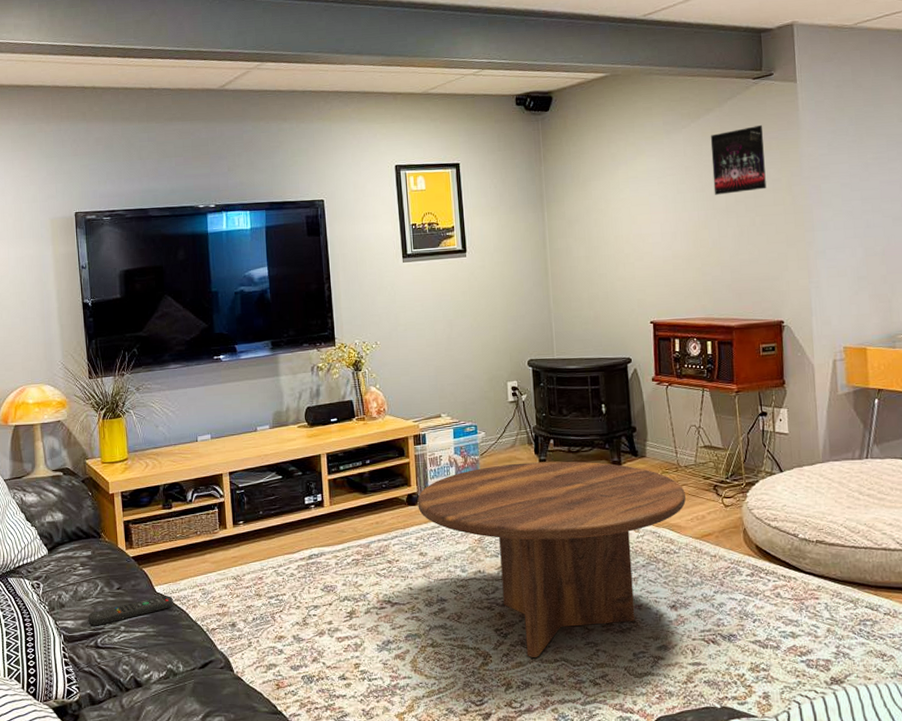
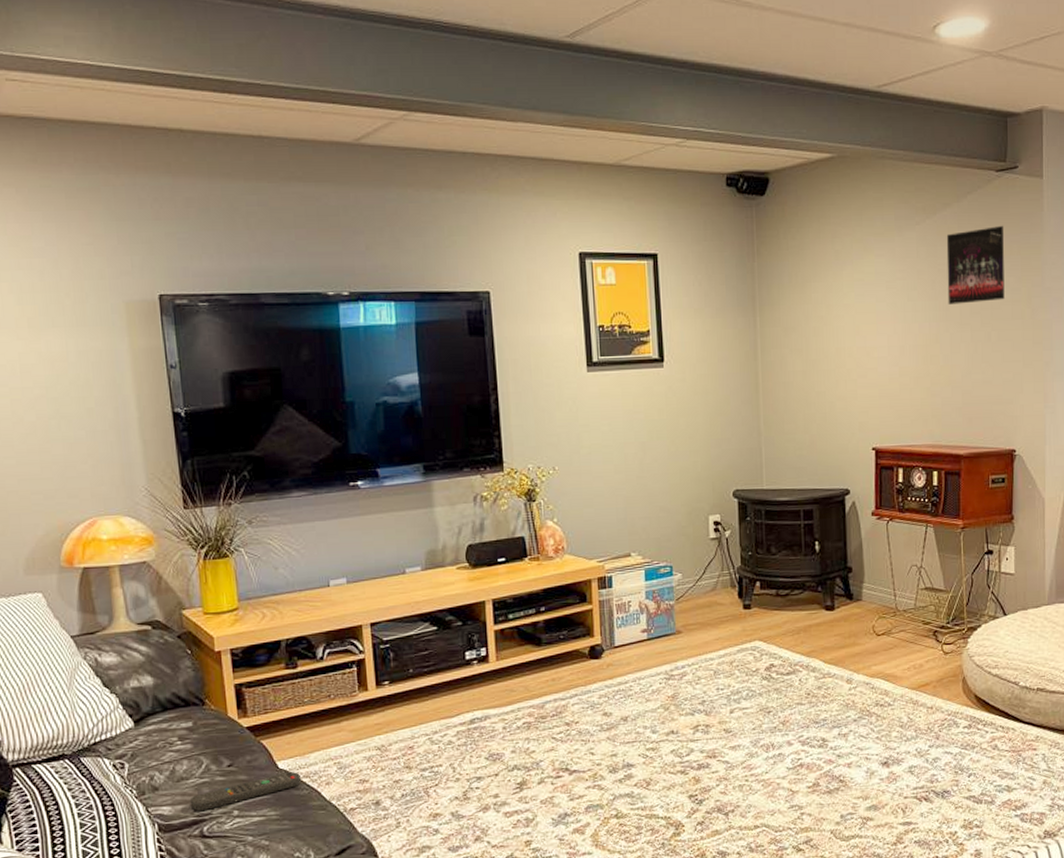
coffee table: present [417,461,686,657] -> none [601,606,903,825]

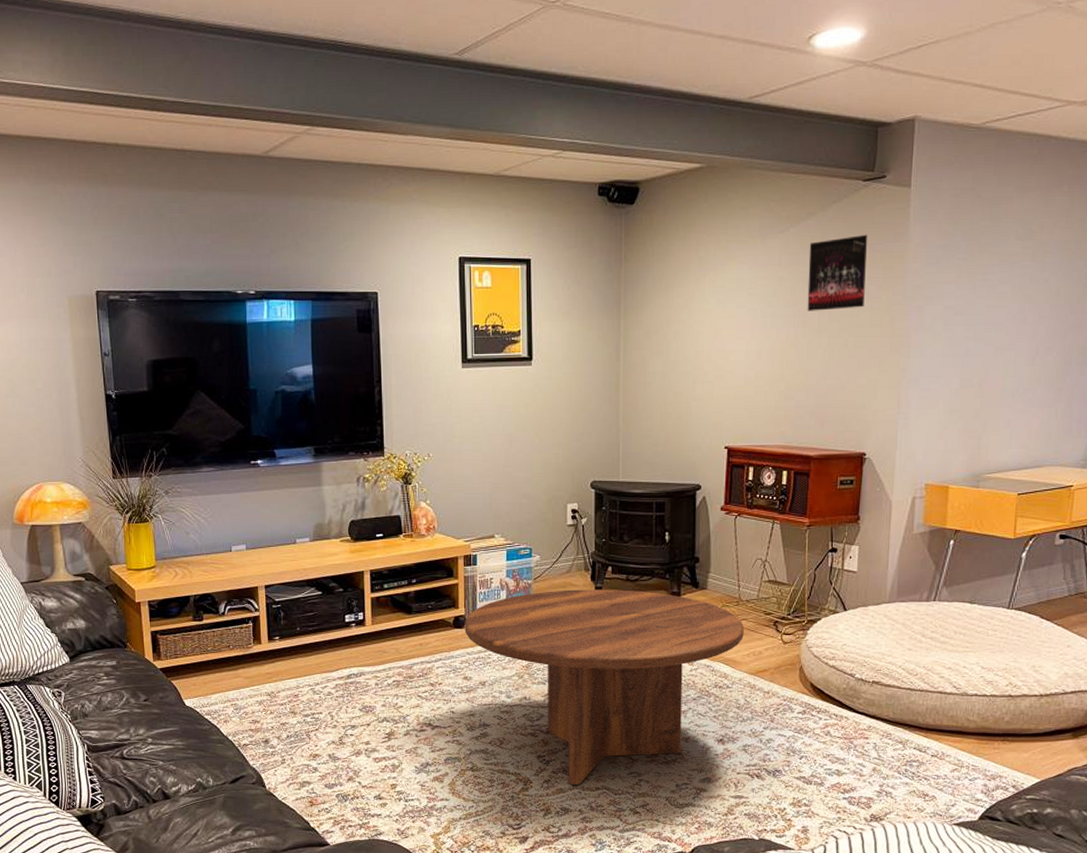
remote control: present [189,771,301,812] -> none [113,708,203,737]
coffee table: none [601,606,903,825] -> present [464,589,744,785]

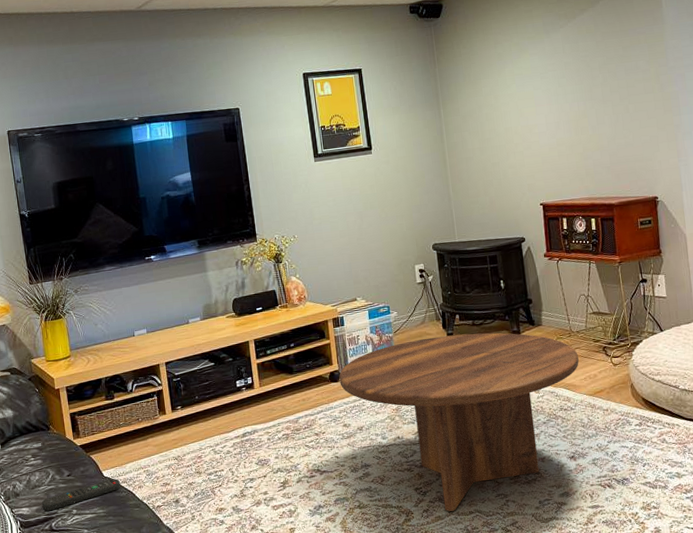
remote control: none [113,708,203,737] -> present [41,478,121,512]
album cover: present [807,234,867,311] -> none [585,21,637,87]

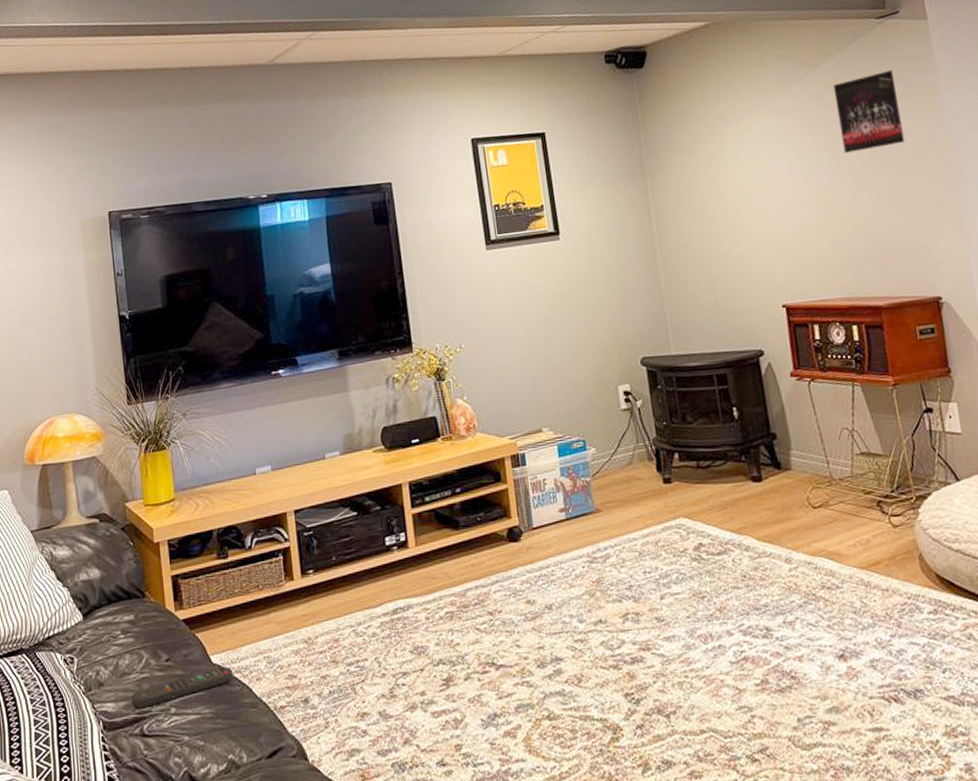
coffee table: present [339,332,579,512] -> none [519,478,845,729]
album cover: none [585,21,637,87] -> present [833,69,905,153]

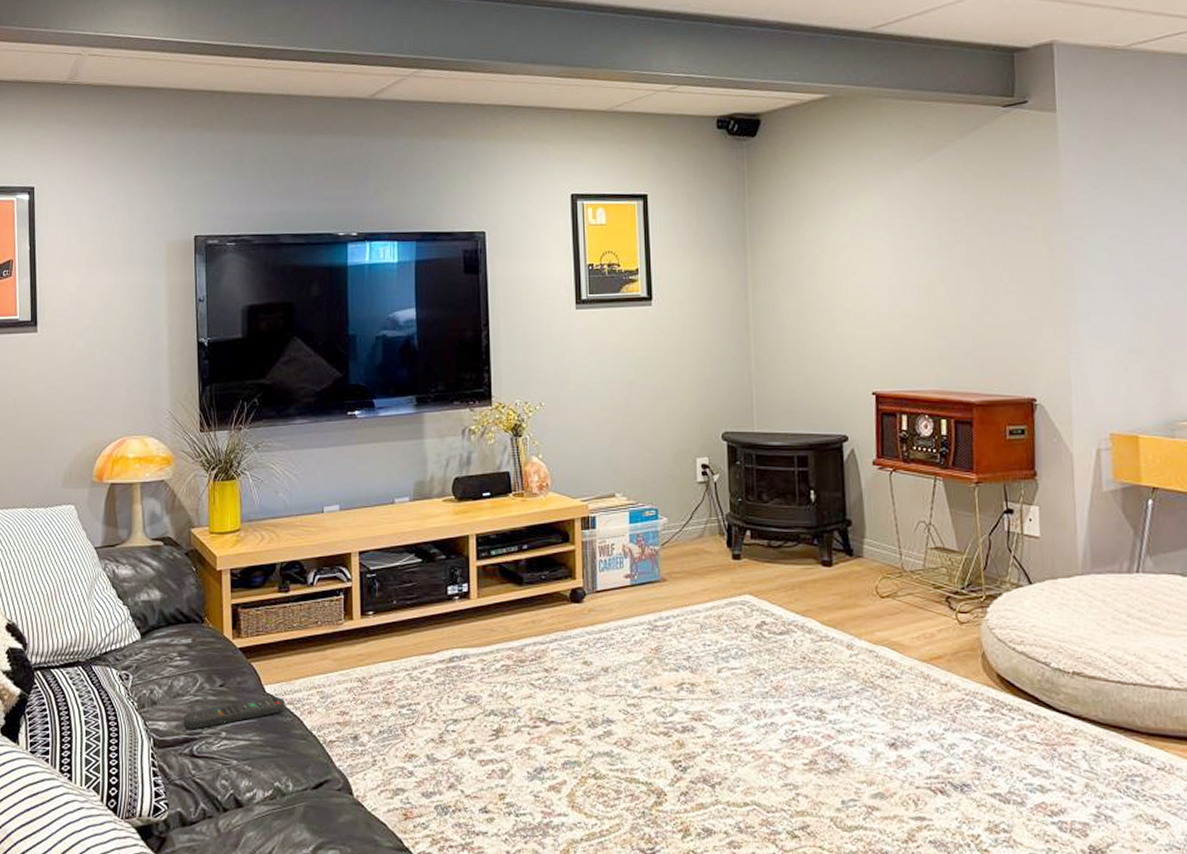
album cover: present [833,69,905,153] -> none [949,161,1017,243]

